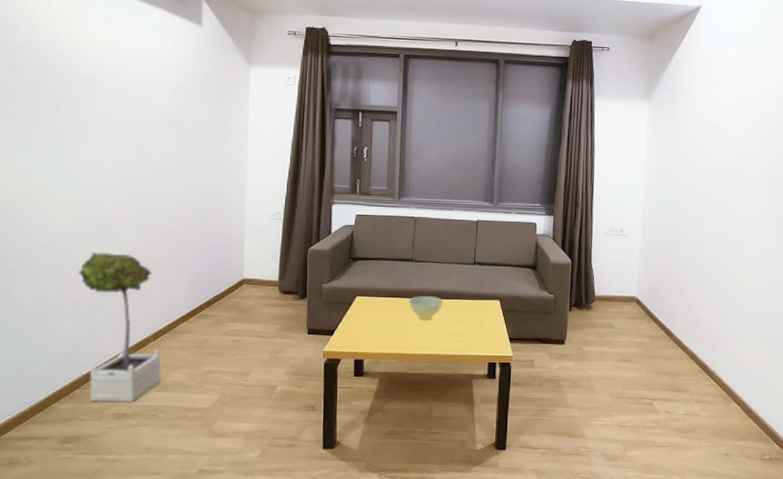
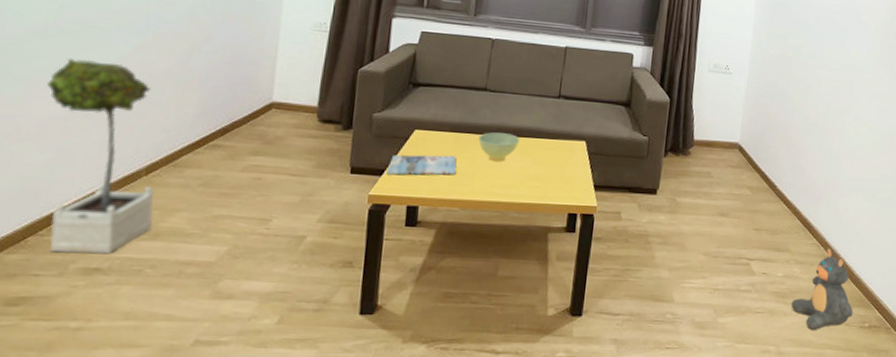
magazine: none [336,316,392,335] -> present [386,154,457,176]
stuffed animal: none [693,388,753,462] -> present [791,248,853,330]

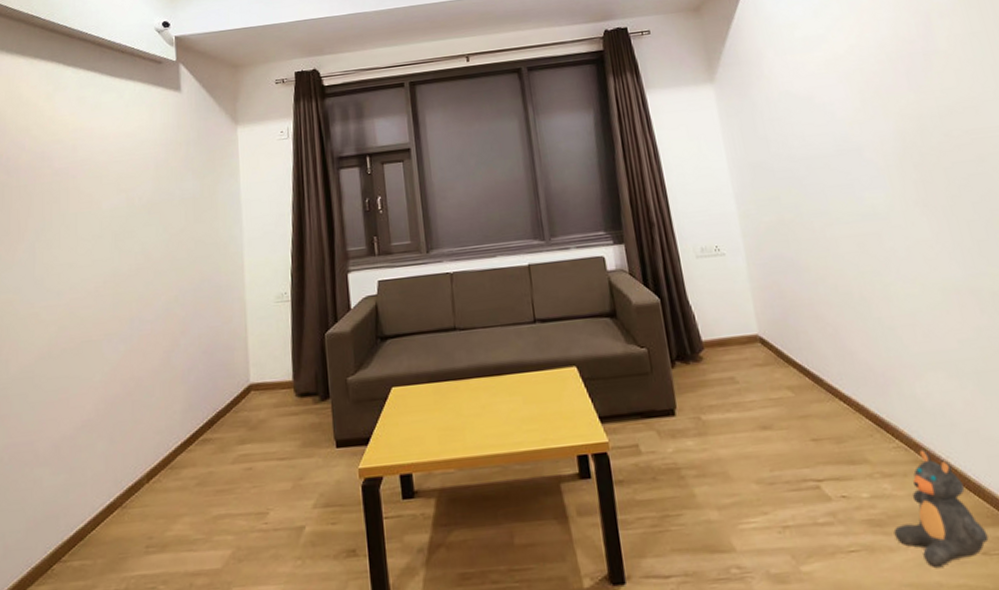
potted tree: present [47,57,154,254] -> none [56,373,159,579]
magazine: present [386,154,457,176] -> none [371,409,443,443]
bowl: present [478,132,520,162] -> none [458,373,504,408]

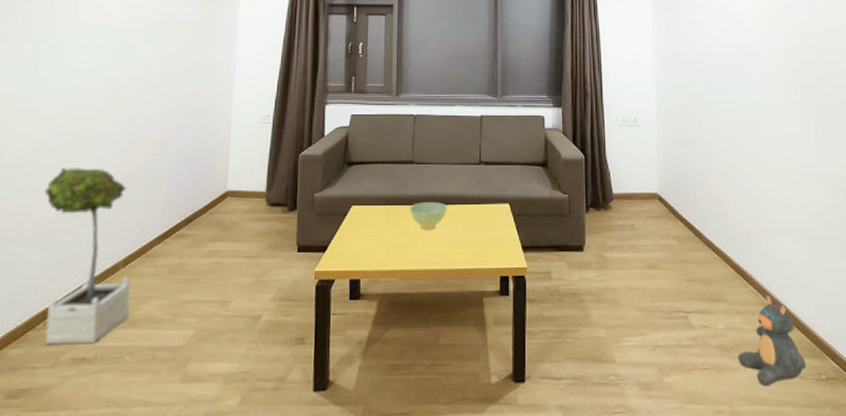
potted tree: none [56,373,159,579] -> present [45,166,130,345]
bowl: none [458,373,504,408] -> present [409,202,448,230]

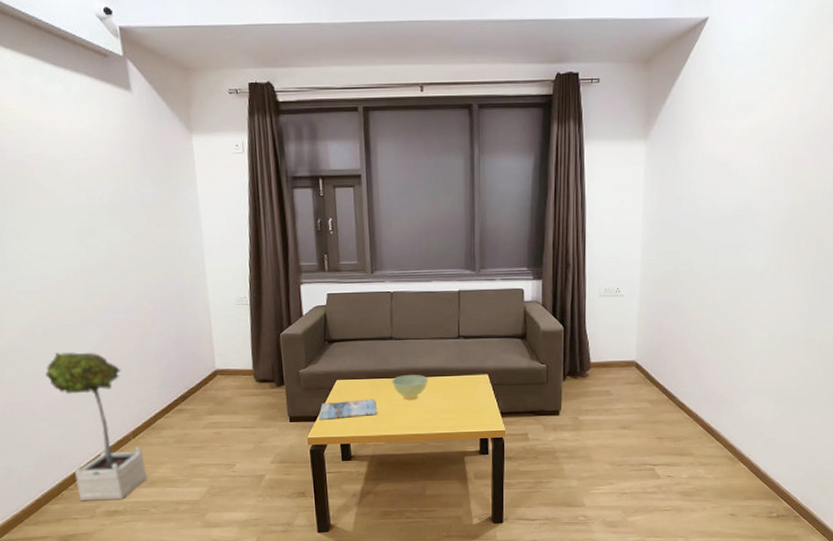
magazine: none [329,227,392,251] -> present [319,399,377,420]
stuffed animal: present [737,295,806,385] -> none [697,449,760,522]

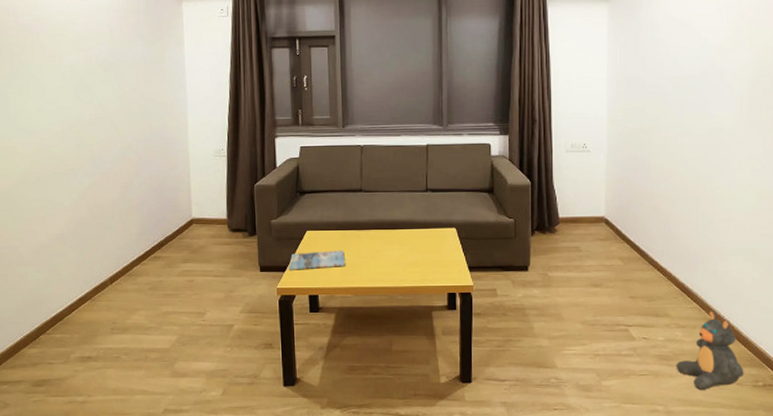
potted tree: present [45,352,147,501] -> none [34,199,121,346]
bowl: present [392,375,429,400] -> none [360,227,397,252]
stuffed animal: none [697,449,760,522] -> present [676,311,744,390]

